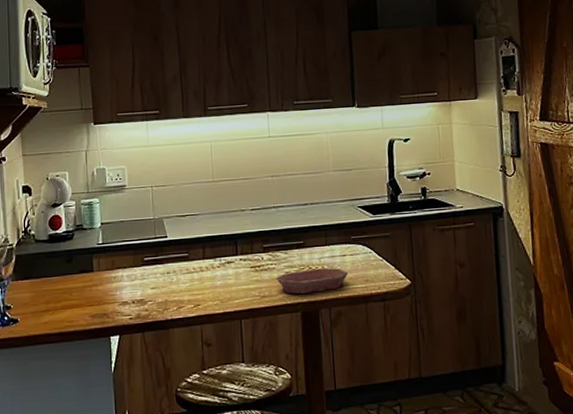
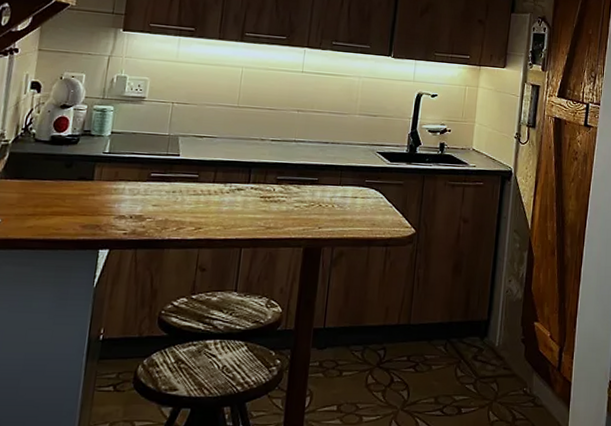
bowl: present [276,268,349,294] -> none [284,206,357,230]

